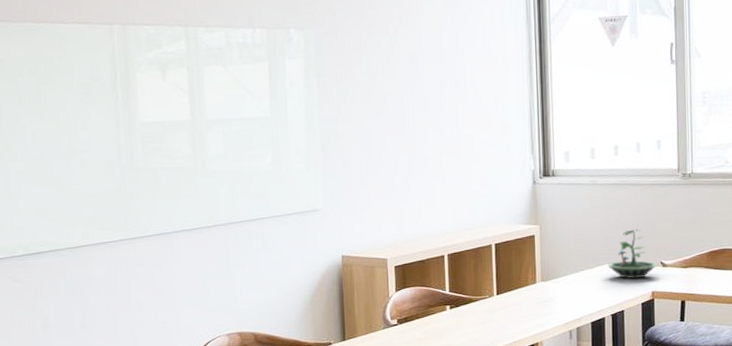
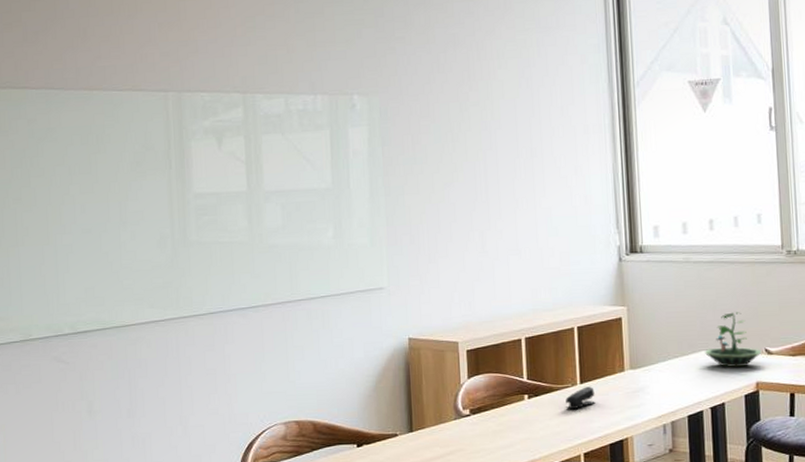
stapler: none [483,297,510,318] -> present [565,386,595,409]

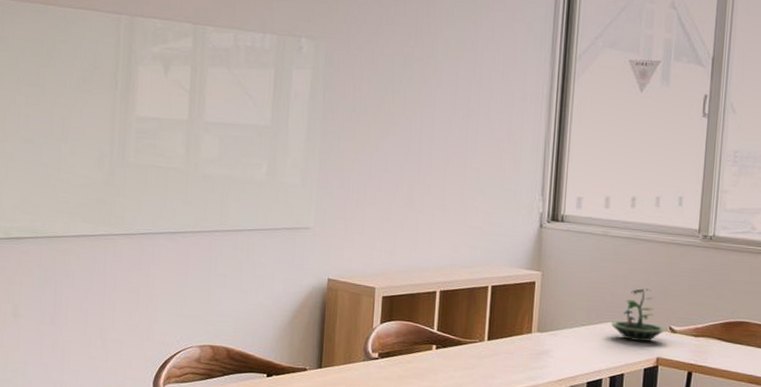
stapler: present [565,386,595,409] -> none [470,344,501,364]

